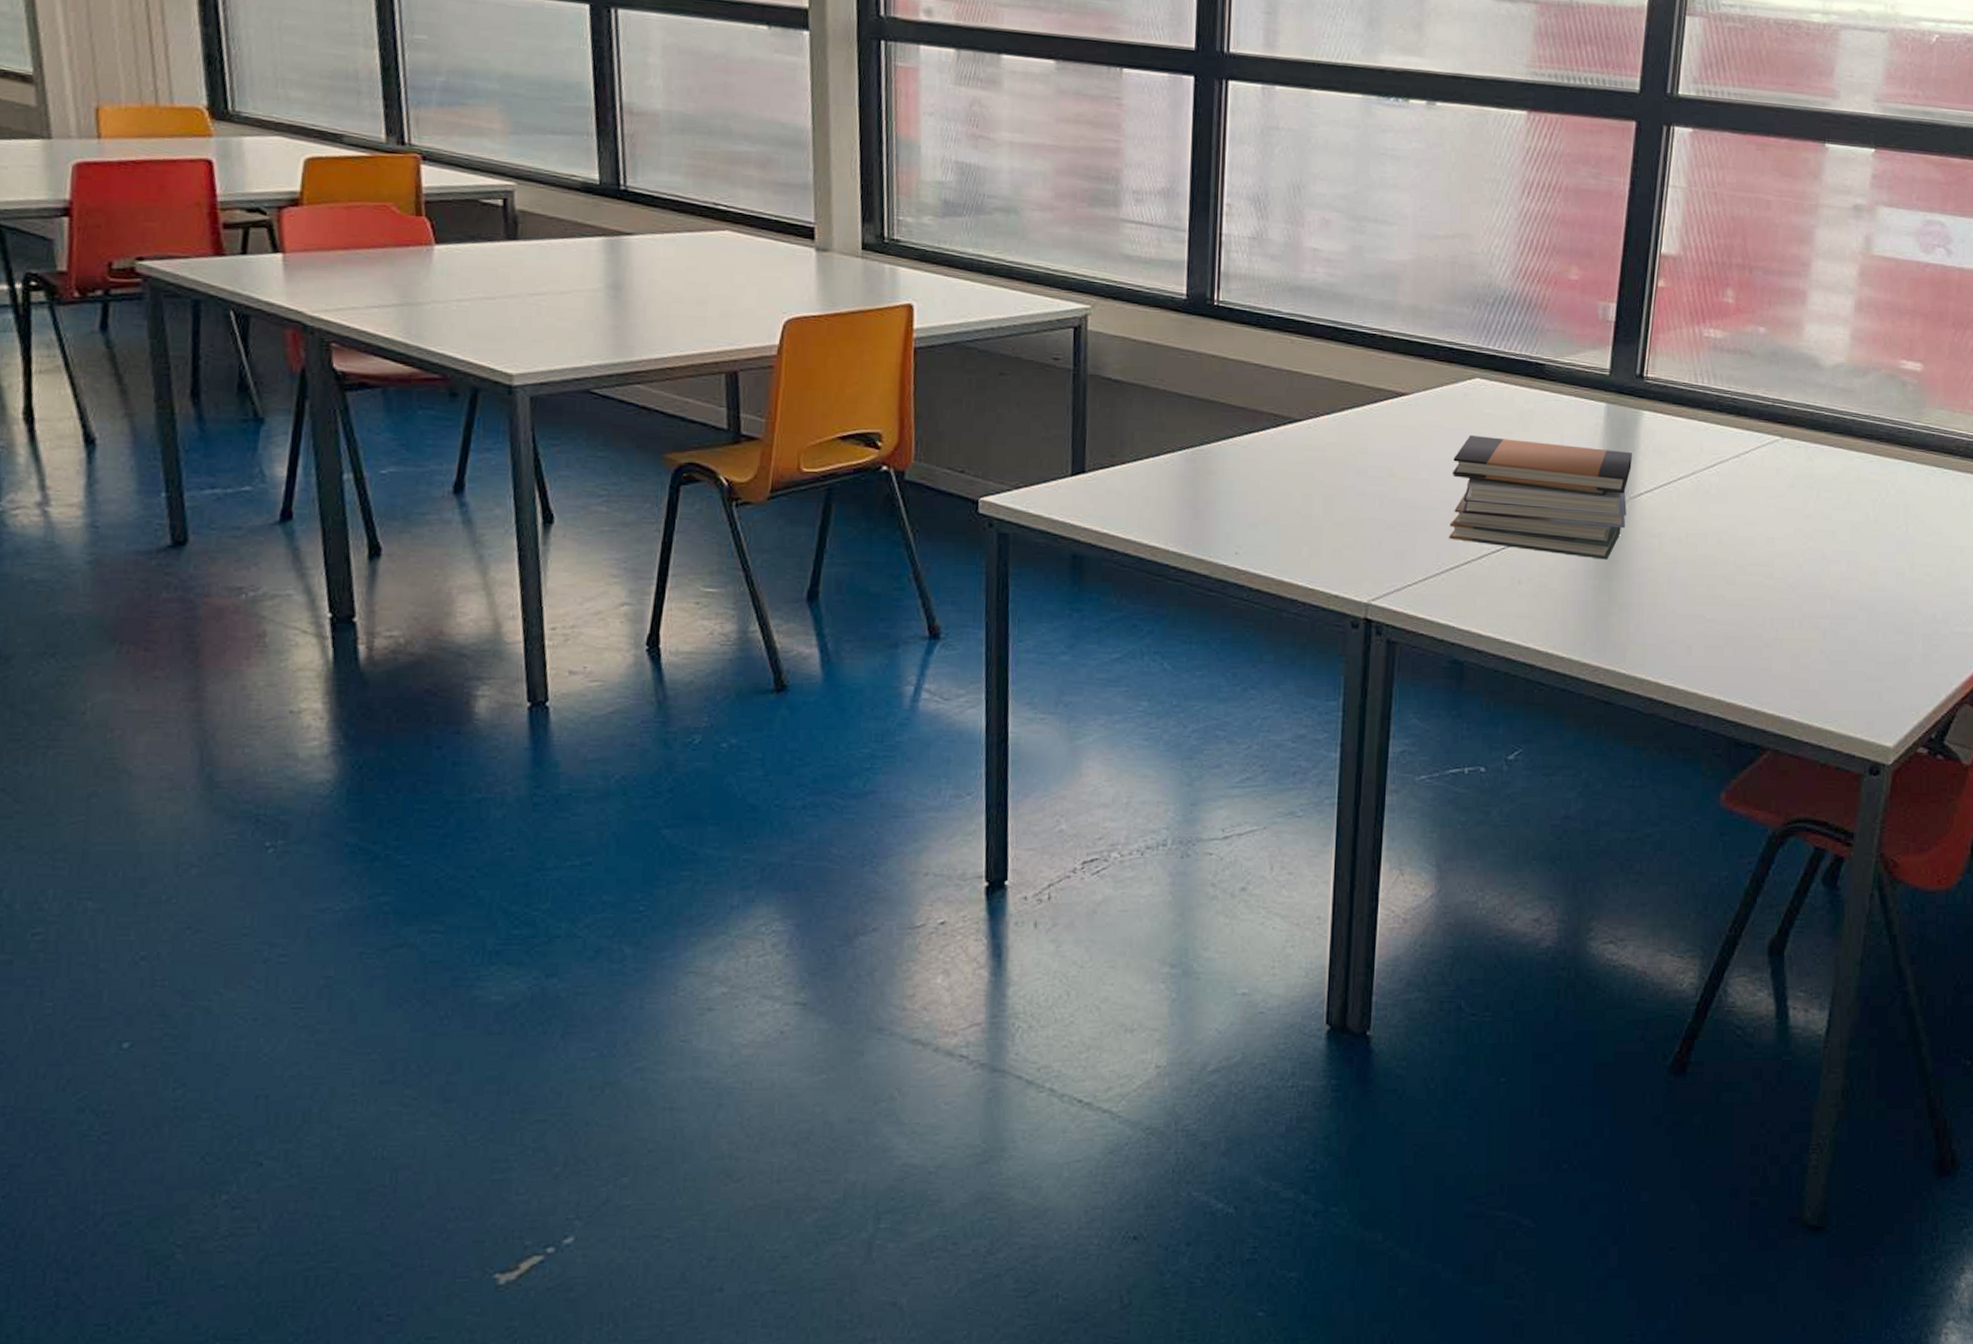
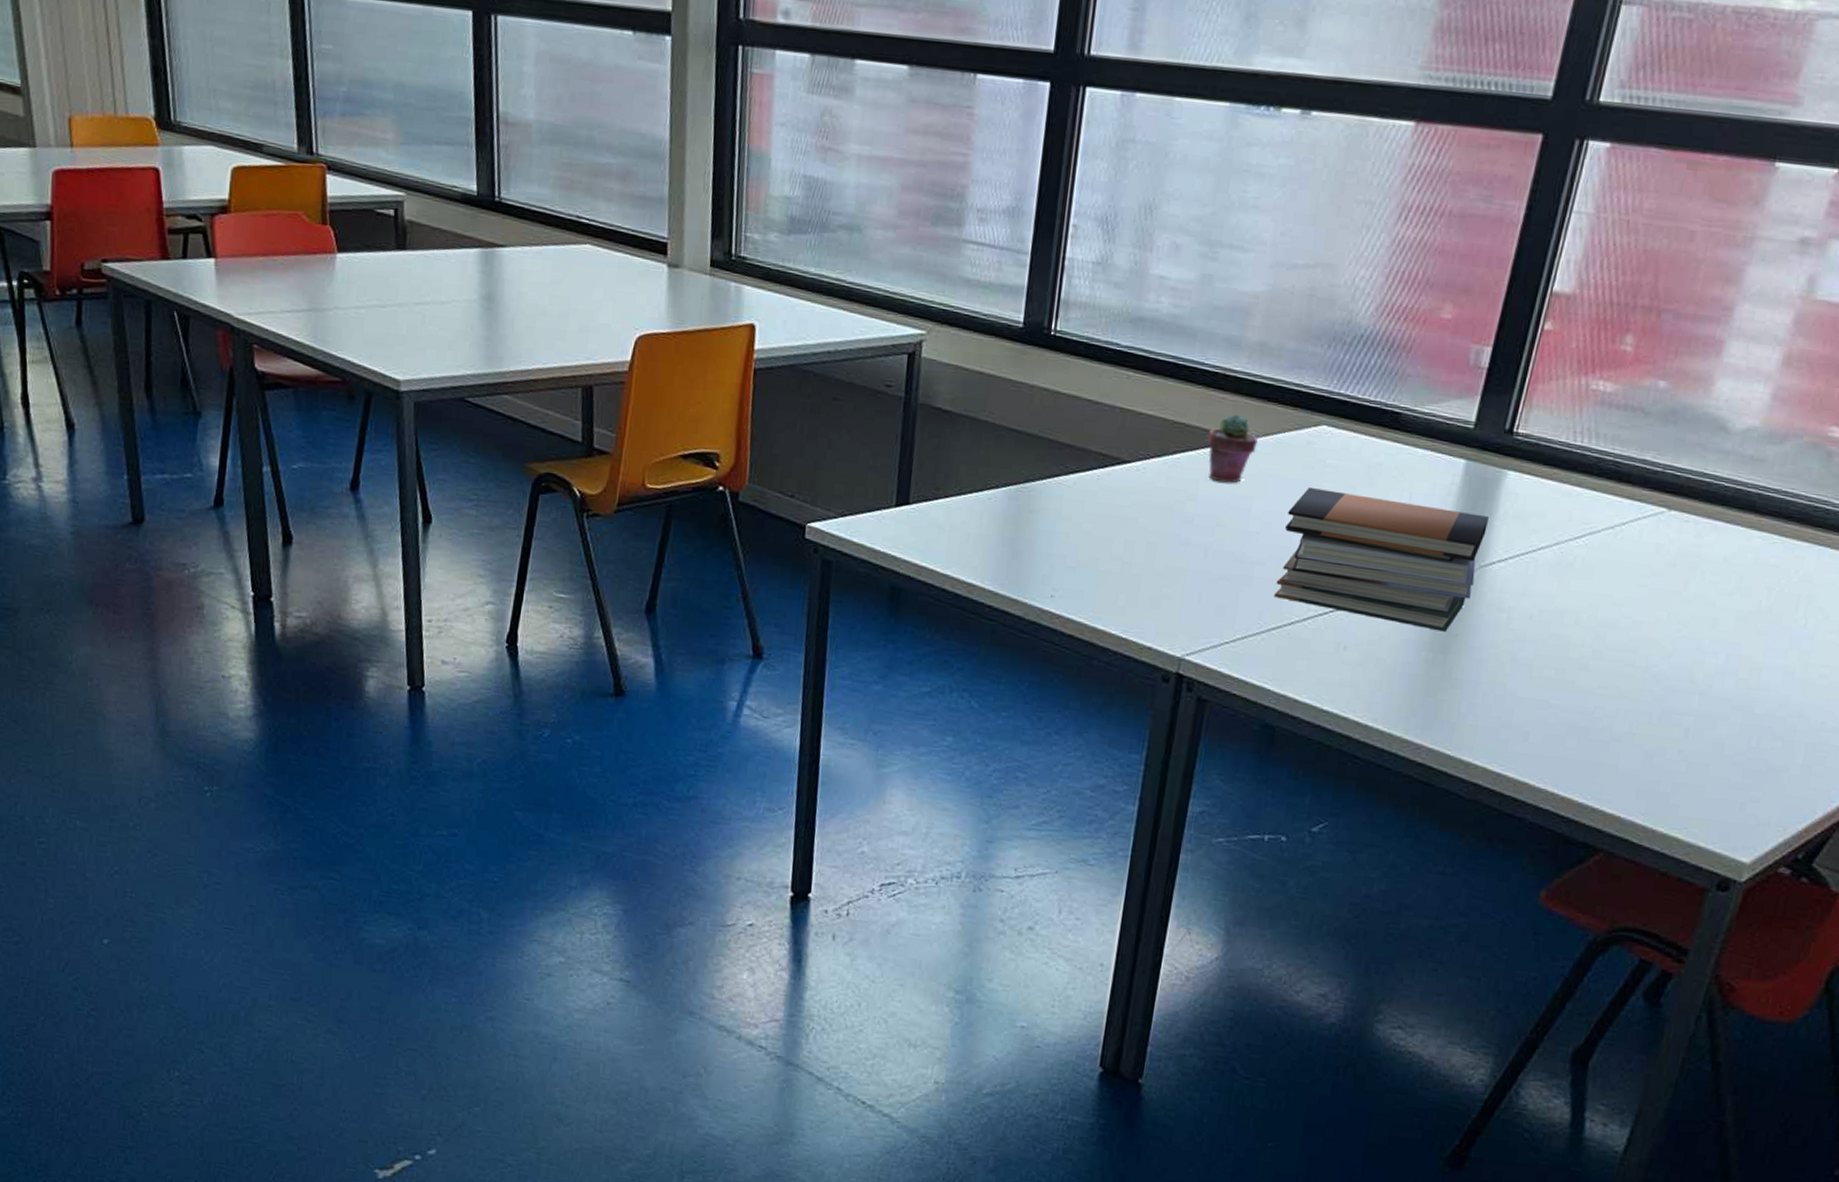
potted succulent: none [1373,371,1419,435] -> present [1207,414,1258,483]

